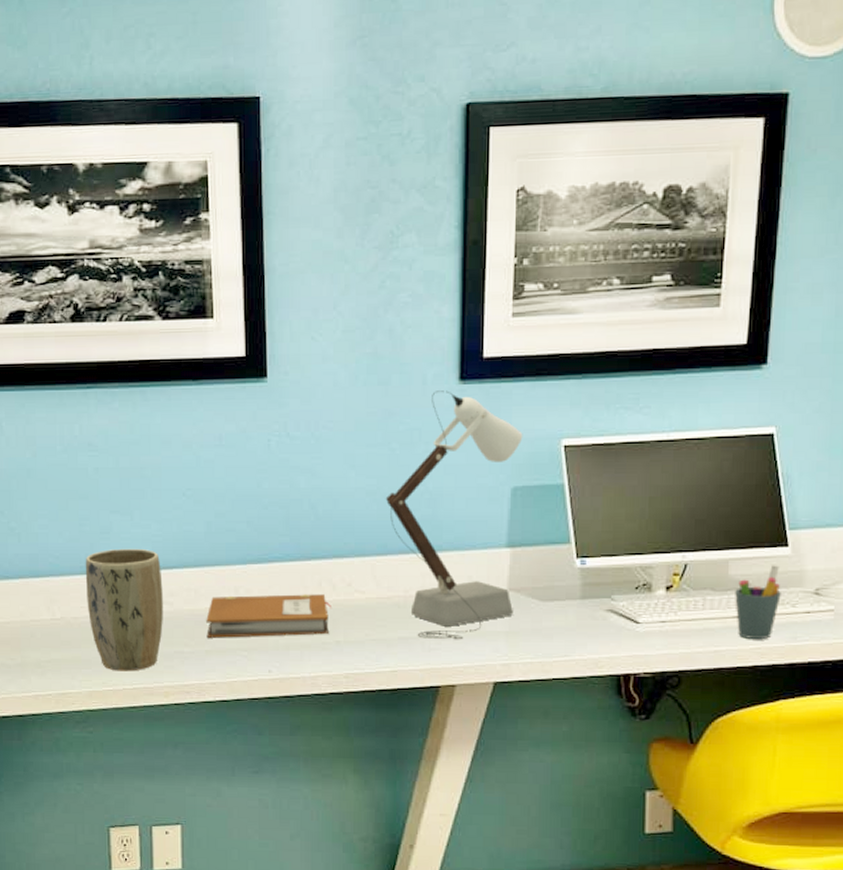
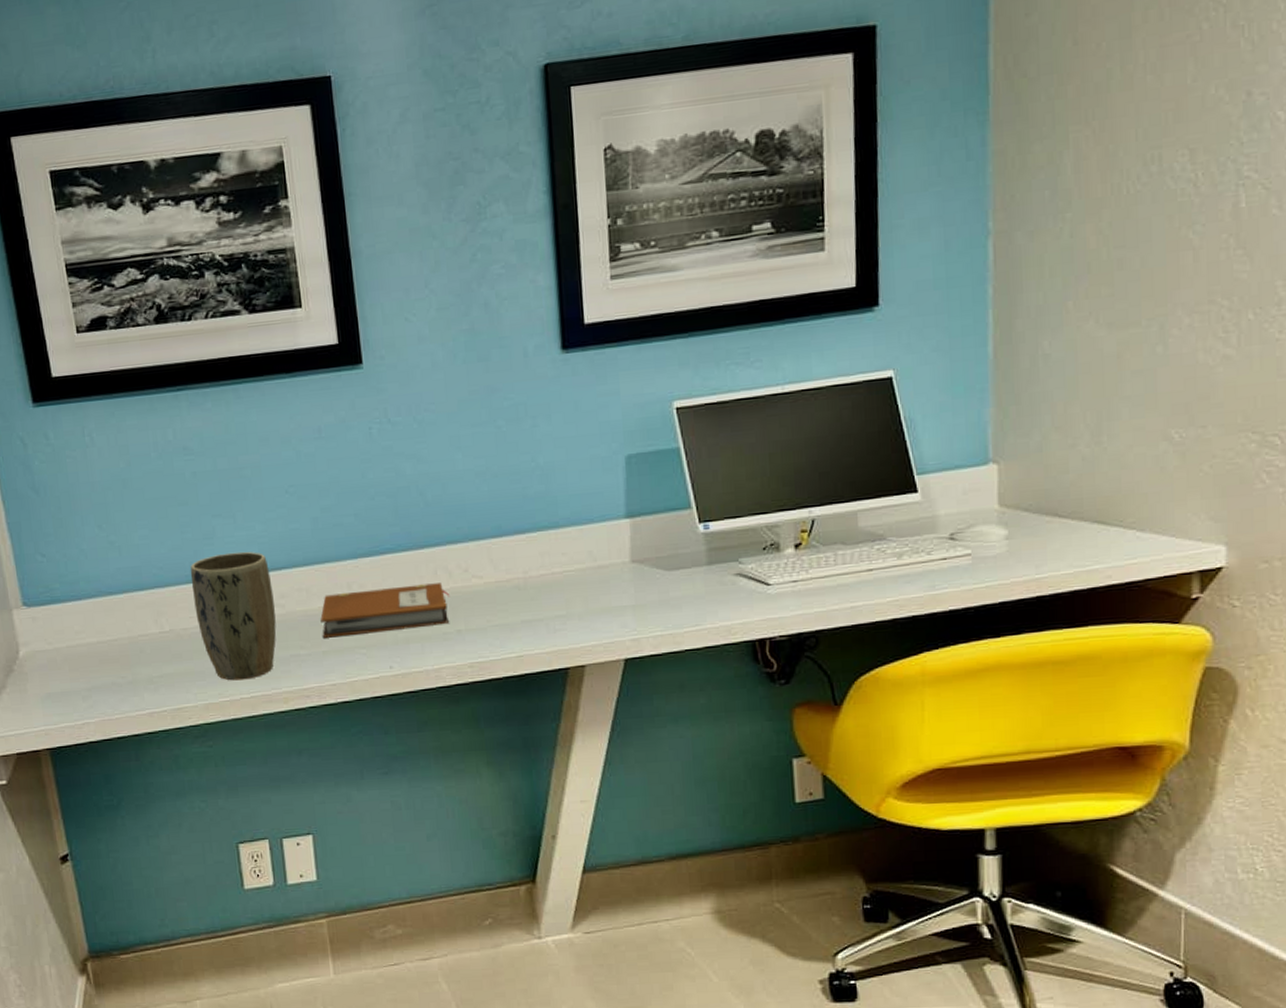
desk lamp: present [385,390,523,640] -> none [495,361,638,620]
pen holder: present [735,565,781,639] -> none [867,512,915,592]

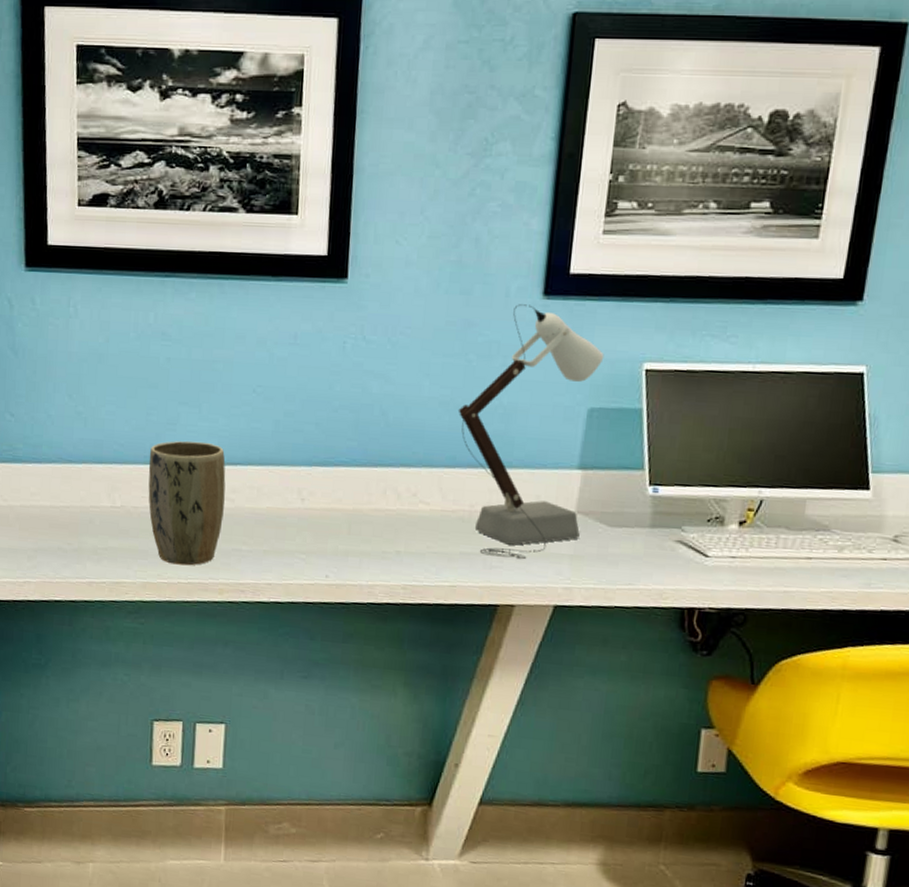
notebook: present [320,583,449,638] -> none [265,496,394,544]
desk lamp: none [495,361,638,620] -> present [458,304,604,560]

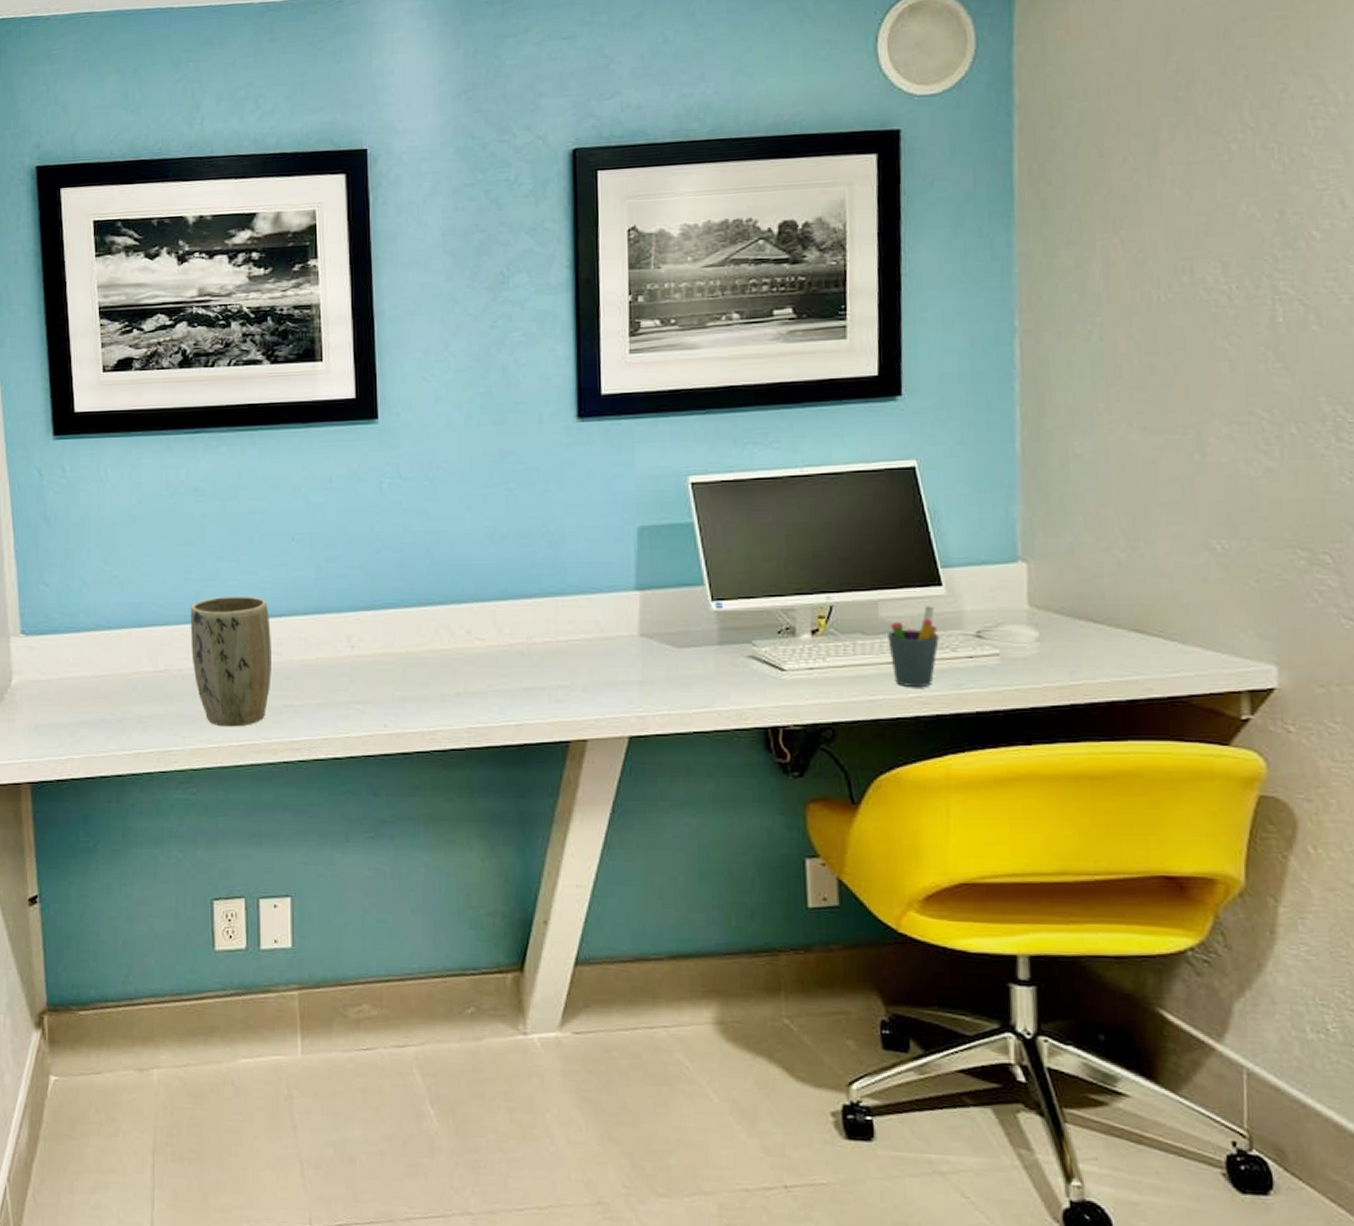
desk lamp: present [458,304,604,560] -> none [504,428,647,691]
pen holder: none [809,507,858,583] -> present [888,606,939,687]

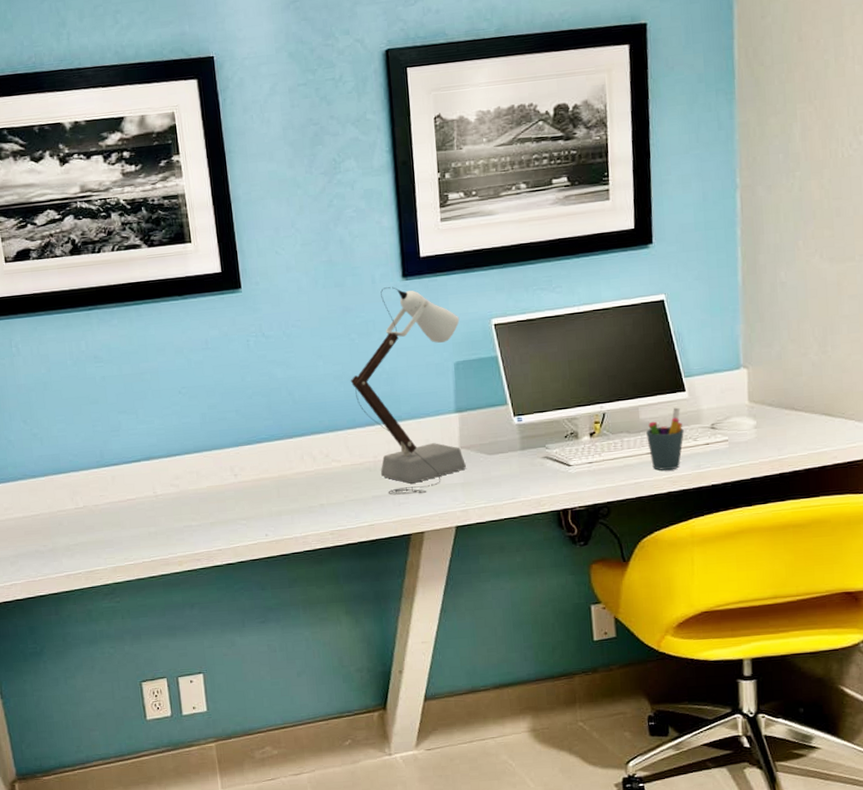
plant pot: present [190,595,272,727] -> none [100,441,172,548]
desk lamp: none [504,428,647,691] -> present [350,287,466,495]

